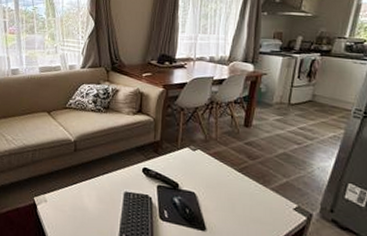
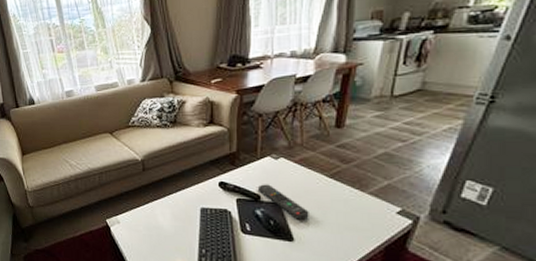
remote control: none [176,173,220,210] -> present [257,184,309,220]

